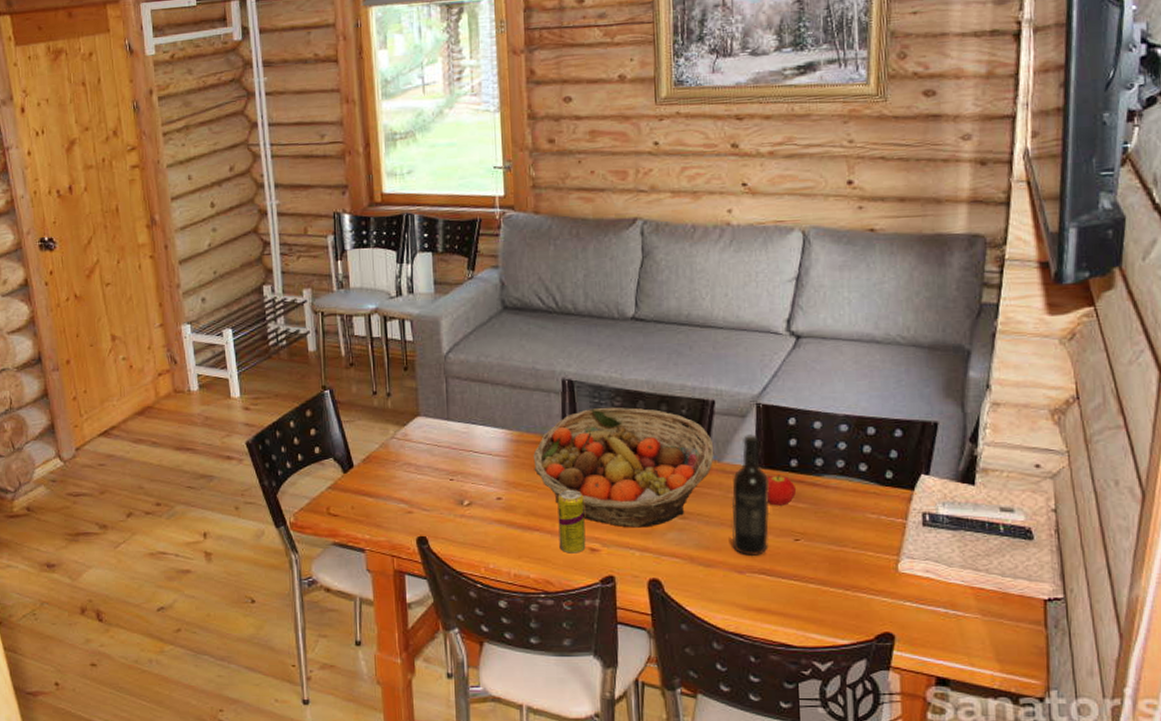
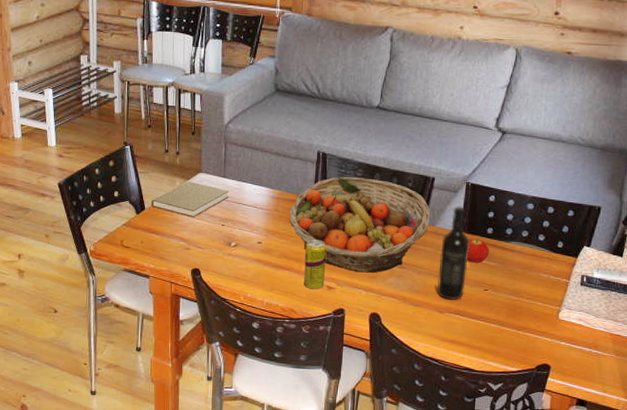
book: none [359,428,456,472] -> present [150,181,229,217]

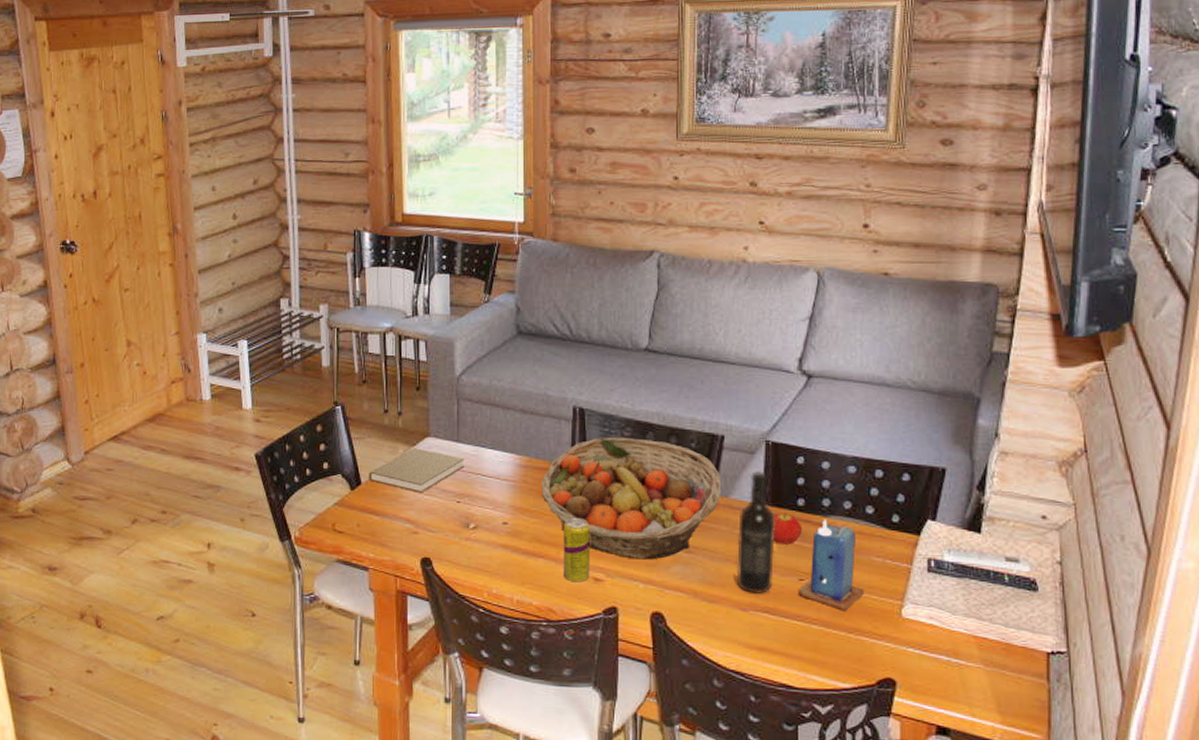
candle: none [483,245,532,314] -> present [798,520,864,611]

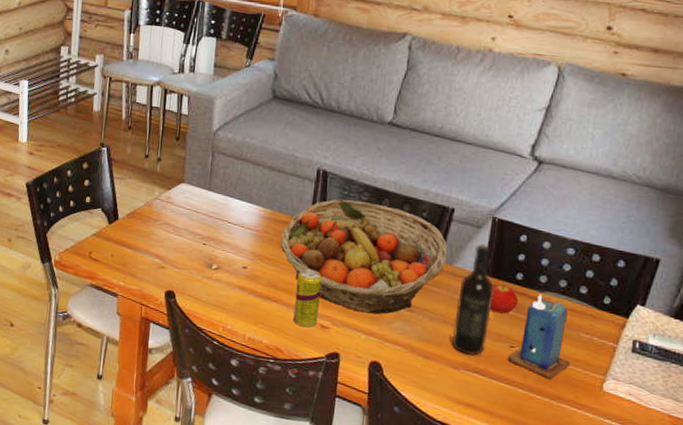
book: present [368,448,465,492] -> none [125,191,214,232]

